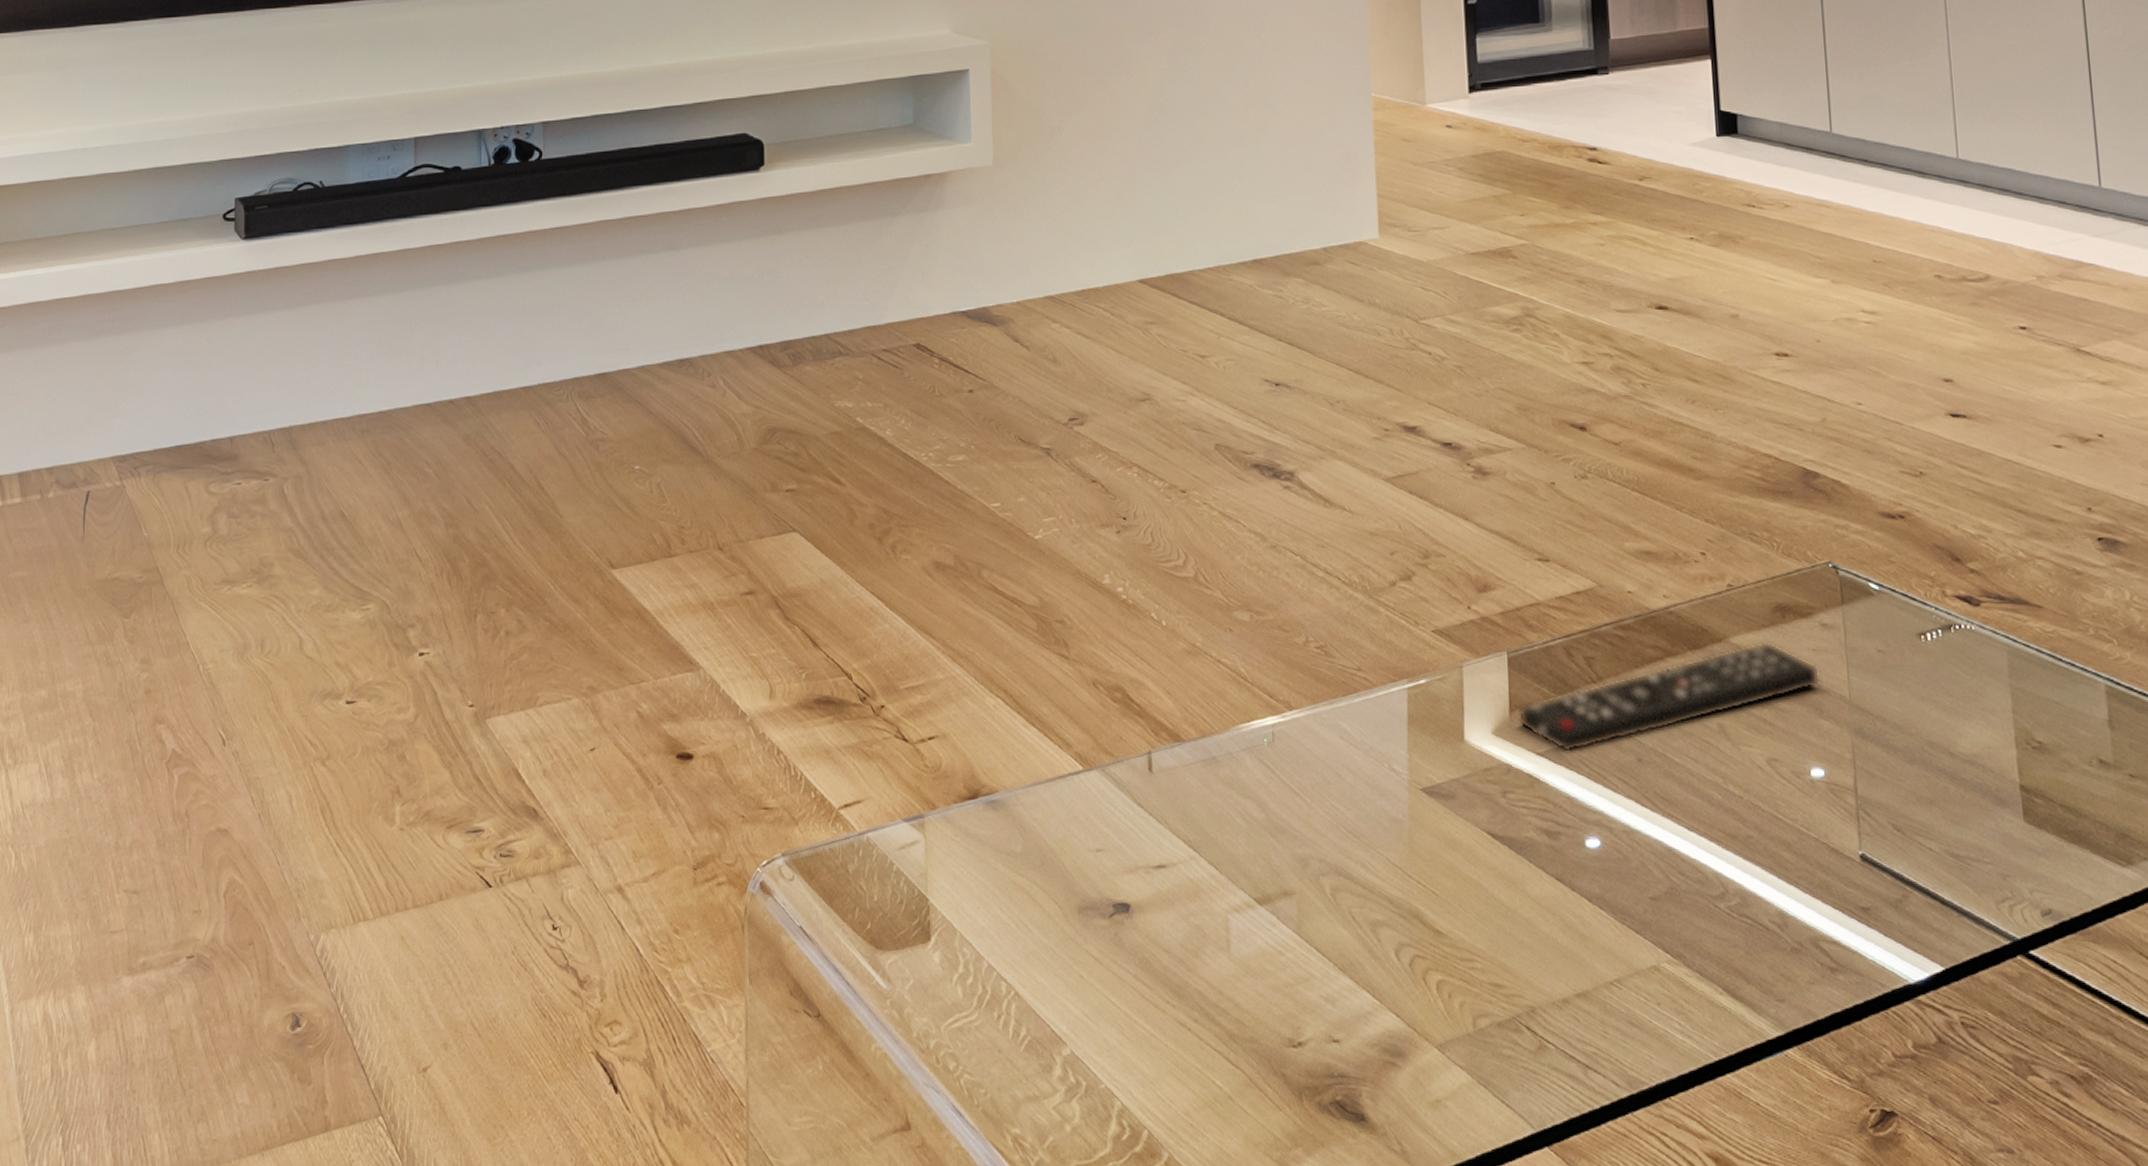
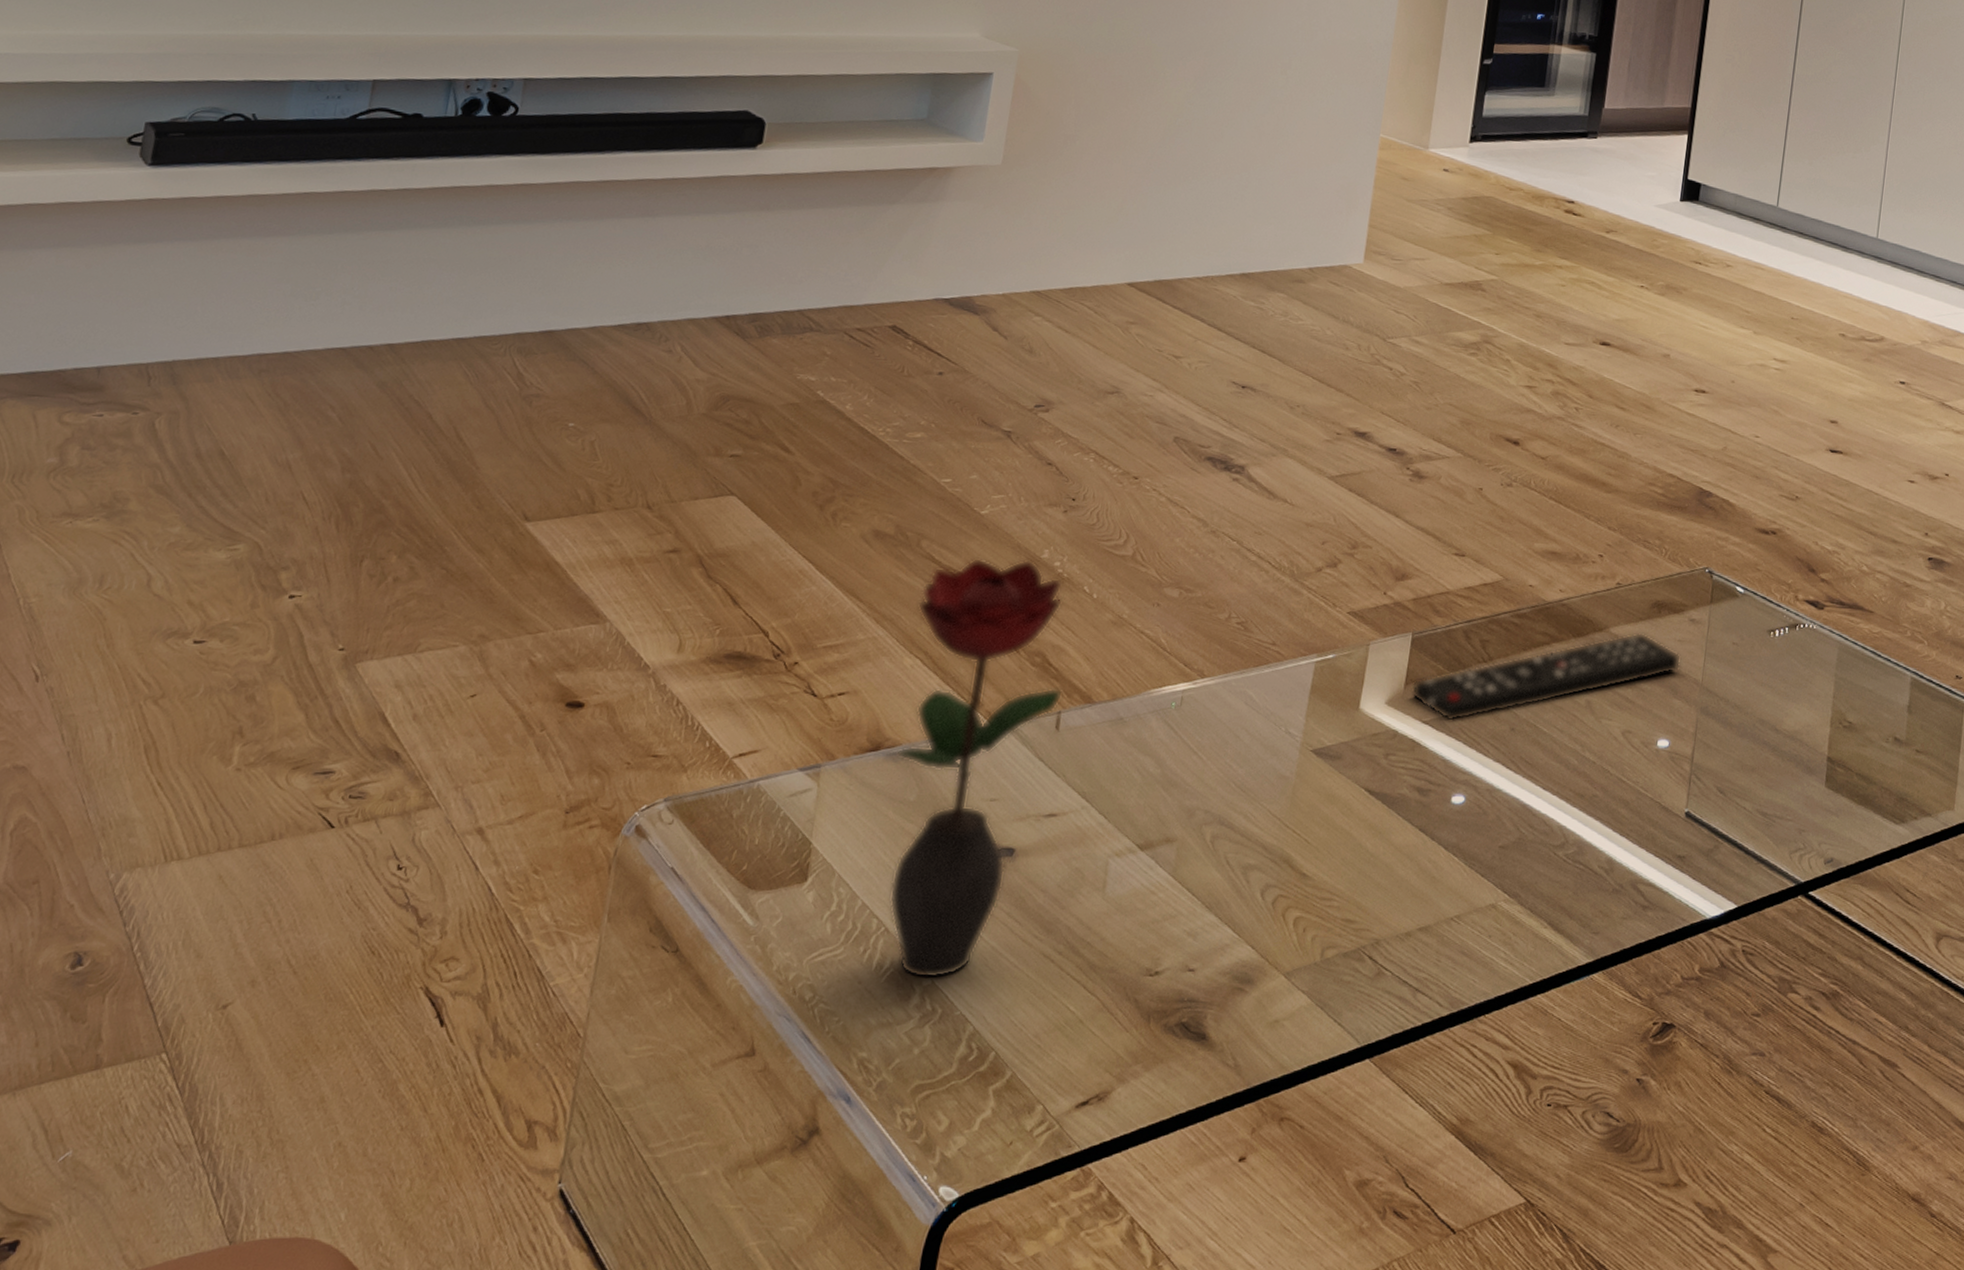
decorative flower: none [989,586,1150,1049] -> present [889,557,1063,979]

